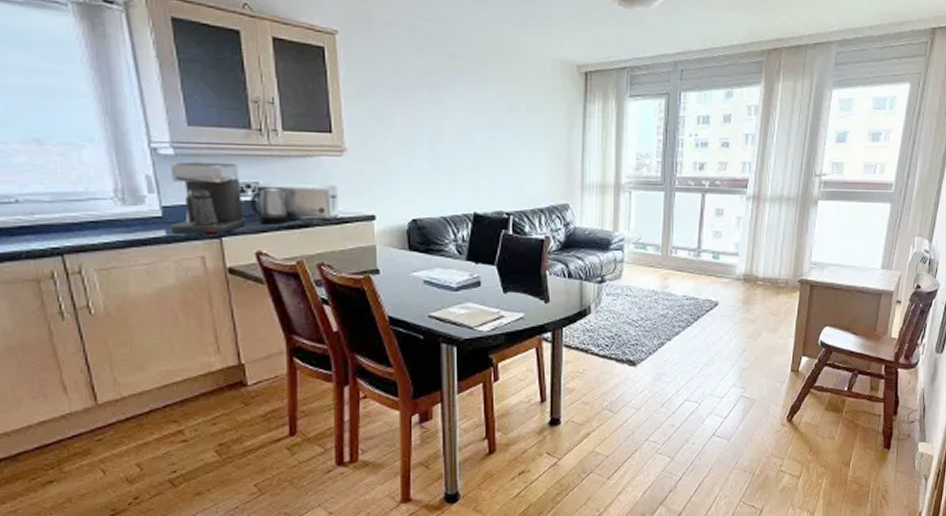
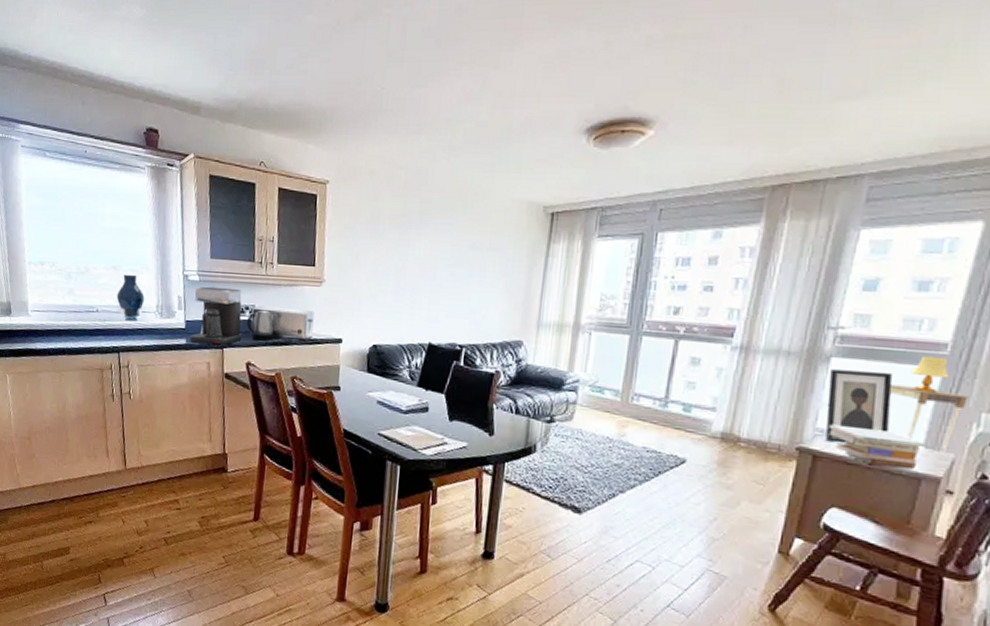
vase: none [46,149,93,214] -> present [116,274,144,322]
picture frame: none [817,210,860,273] -> present [825,369,893,444]
books: none [820,257,883,288] -> present [828,424,926,470]
table lamp: none [858,194,907,272] -> present [890,356,968,454]

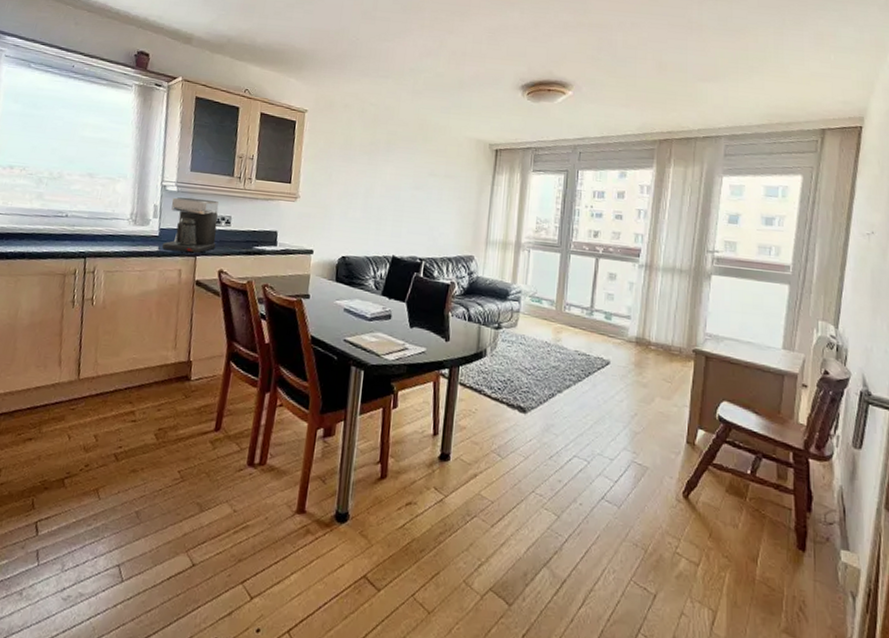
vase: present [116,274,144,322] -> none [88,181,119,228]
kettle: present [247,310,275,341] -> none [222,221,250,251]
toaster: present [251,305,314,342] -> none [225,217,288,252]
picture frame: present [825,369,893,444] -> none [712,285,757,346]
books: present [828,424,926,470] -> none [715,329,784,368]
table lamp: present [890,356,968,454] -> none [755,275,808,354]

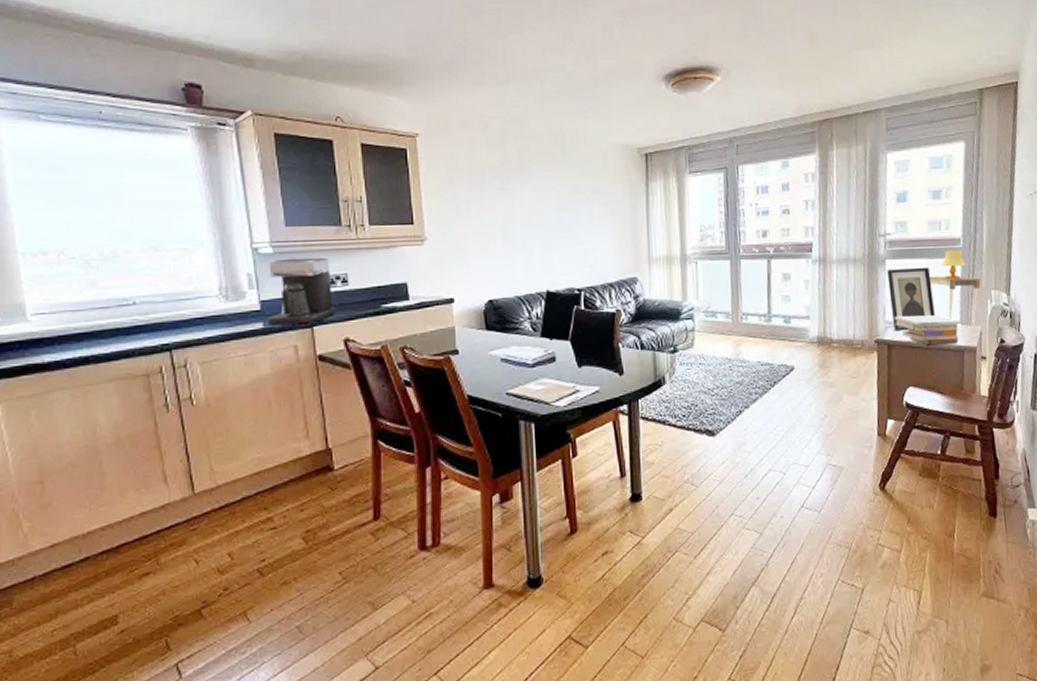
picture frame: none [712,285,757,346] -> present [887,267,935,332]
books: none [715,329,784,368] -> present [894,315,962,346]
table lamp: none [755,275,808,354] -> present [930,250,981,327]

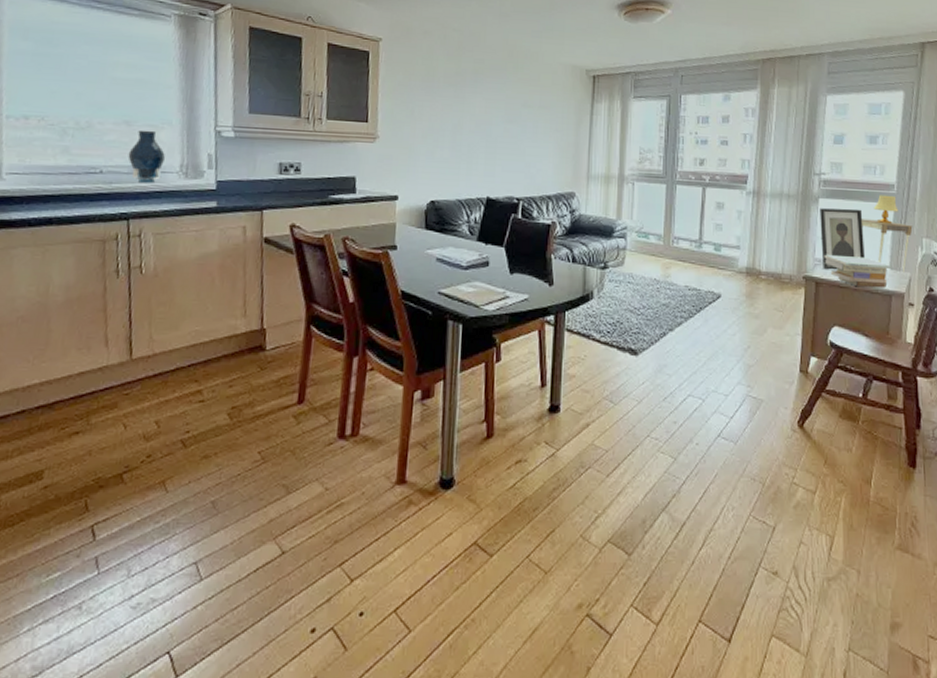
vase: none [161,254,201,312] -> present [127,130,165,184]
coffee maker: present [267,257,335,326] -> none [220,143,286,207]

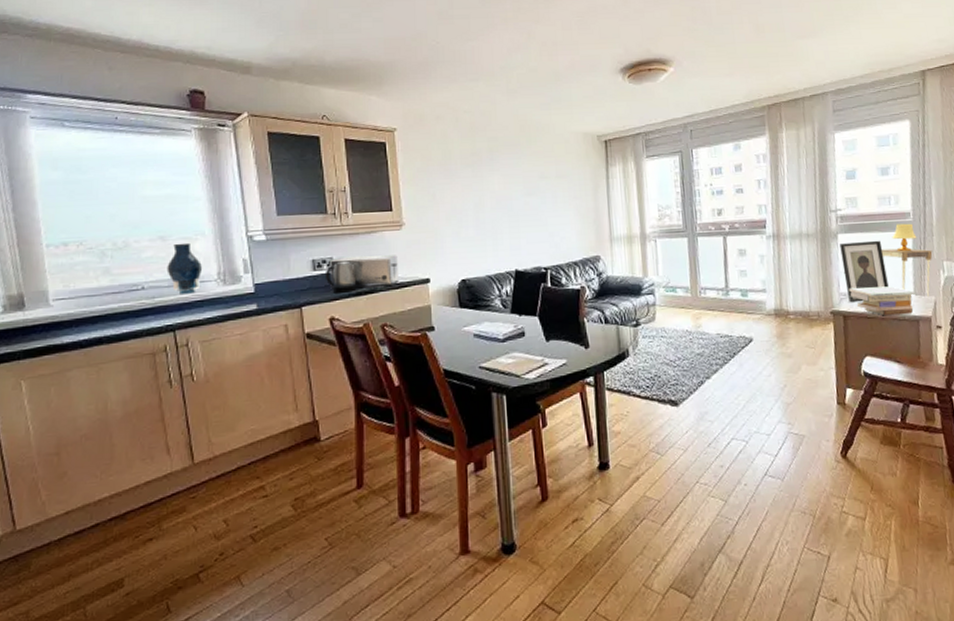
kettle: none [291,167,323,201] -> present [326,261,356,293]
toaster: none [295,163,368,200] -> present [329,255,398,289]

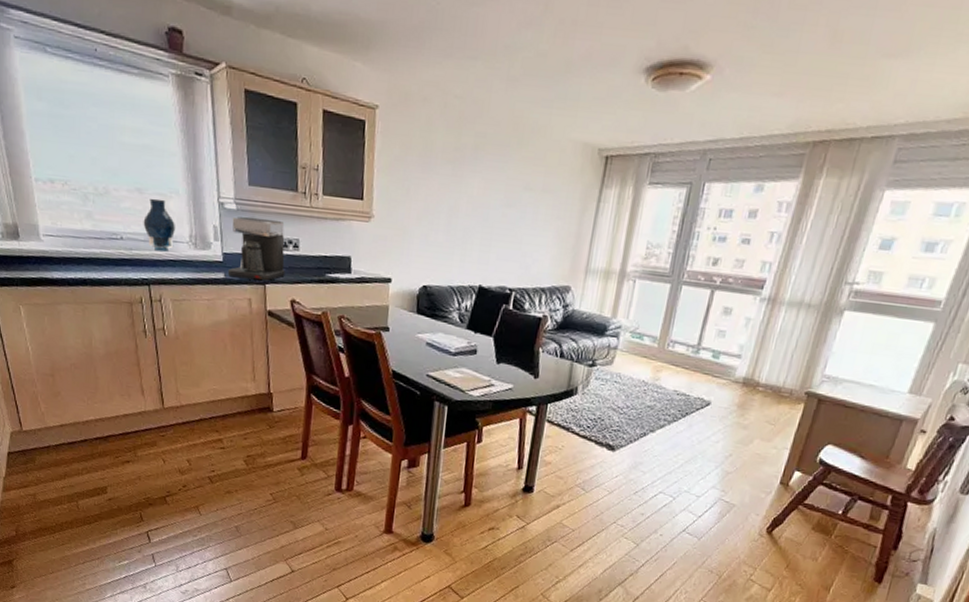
coffee maker: none [260,243,321,307] -> present [227,216,286,282]
kettle: present [326,261,356,293] -> none [290,244,320,279]
toaster: present [329,255,398,289] -> none [294,240,363,280]
picture frame: present [839,240,889,303] -> none [830,321,893,389]
books: present [848,286,915,316] -> none [833,371,911,413]
table lamp: present [882,223,933,298] -> none [888,311,951,399]

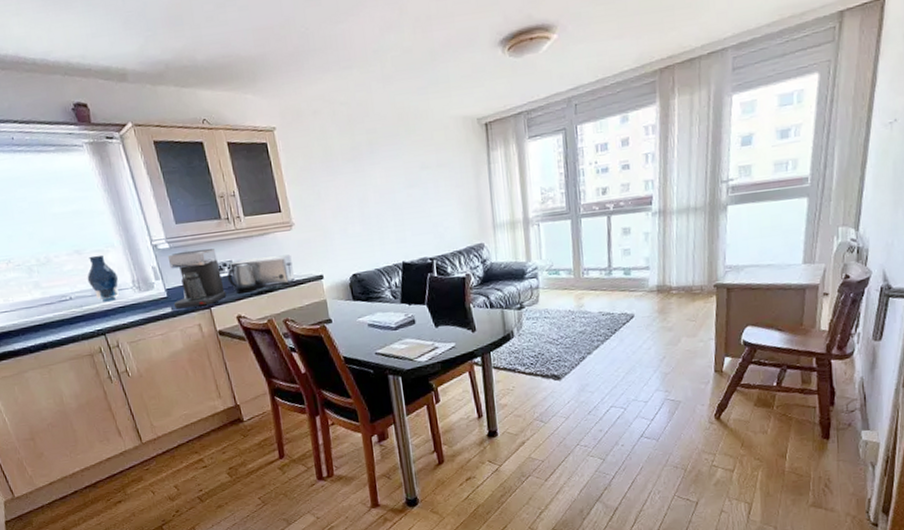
kettle: none [290,244,320,279] -> present [227,263,257,294]
toaster: none [294,240,363,280] -> present [229,254,295,290]

